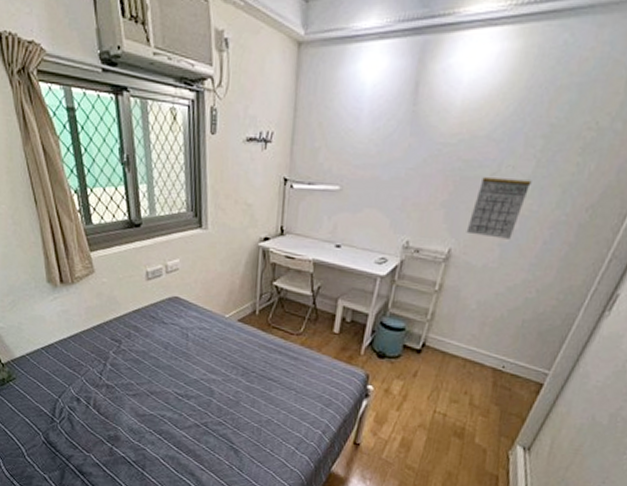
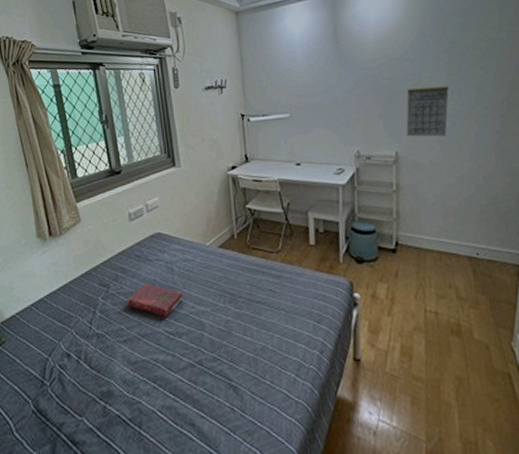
book: none [139,345,196,380] -> present [128,284,183,317]

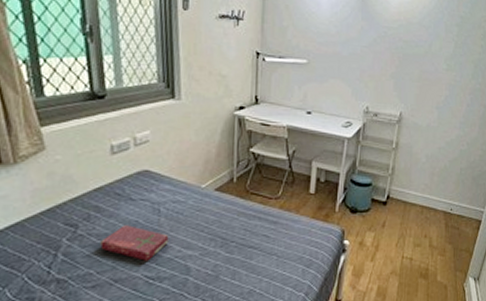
calendar: present [406,86,449,137] -> none [411,55,453,103]

